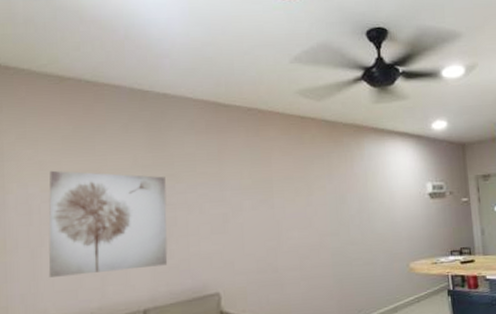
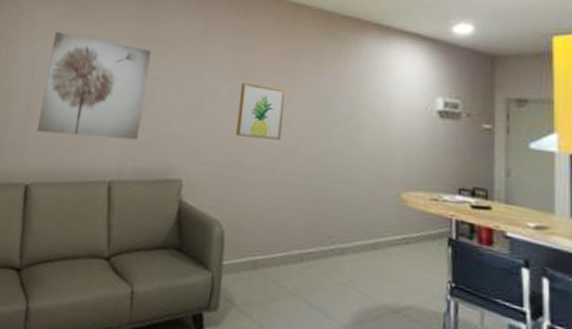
wall art: none [262,194,306,243] -> present [236,82,285,140]

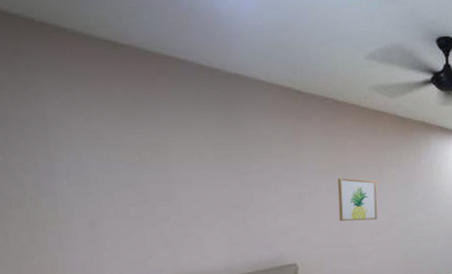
wall art: present [36,31,151,140] -> none [107,141,244,247]

